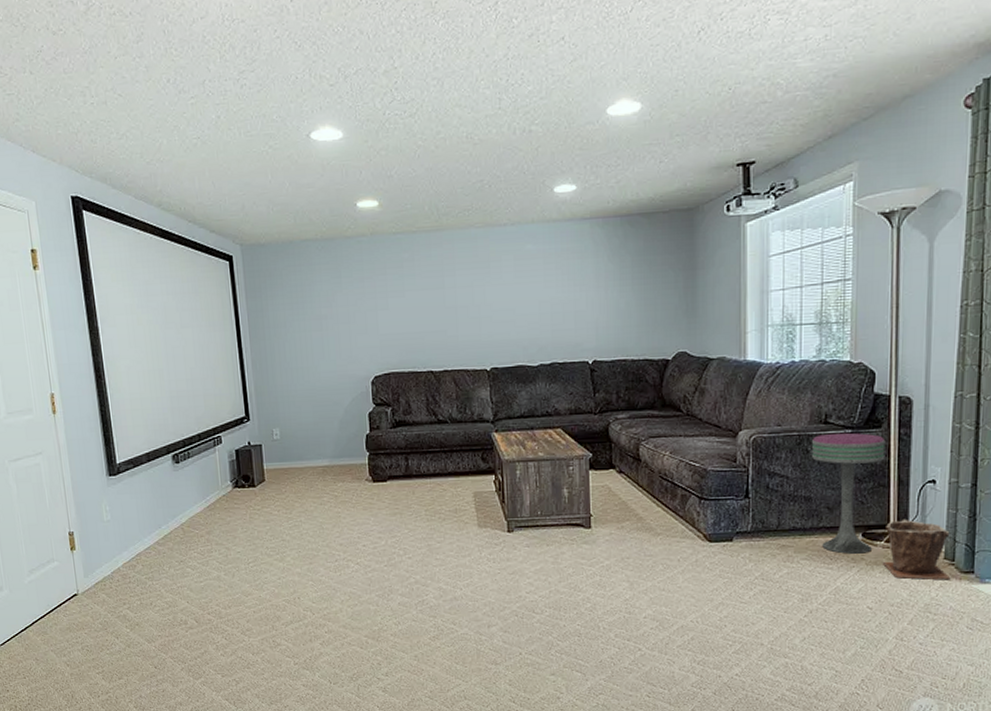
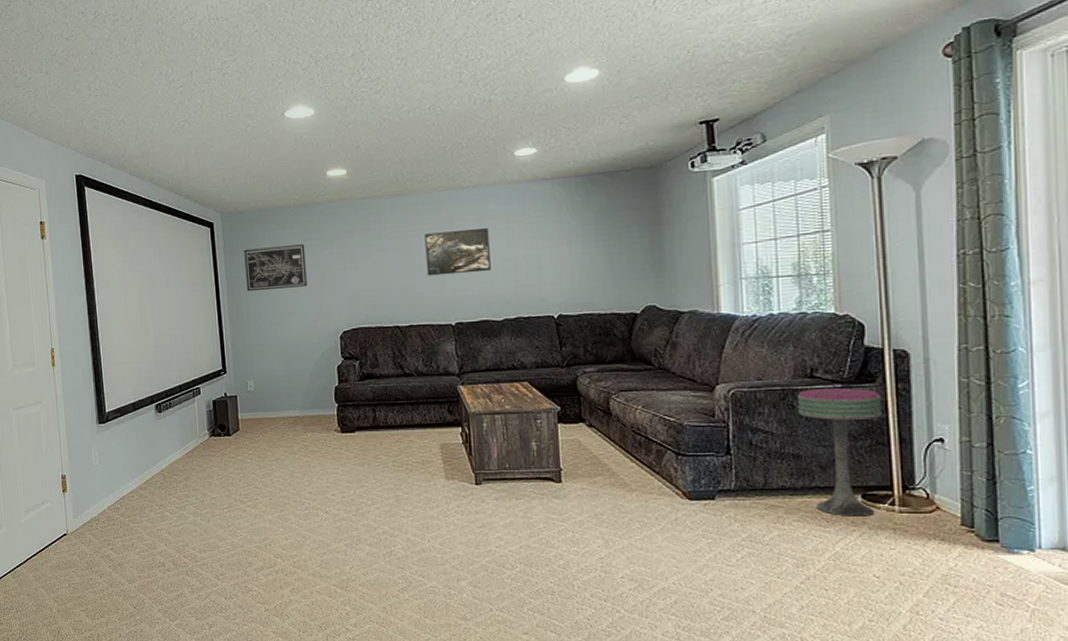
wall art: none [267,282,337,333] -> present [244,244,308,292]
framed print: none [460,268,527,319] -> present [424,227,491,276]
plant pot: present [883,519,951,579] -> none [889,480,971,547]

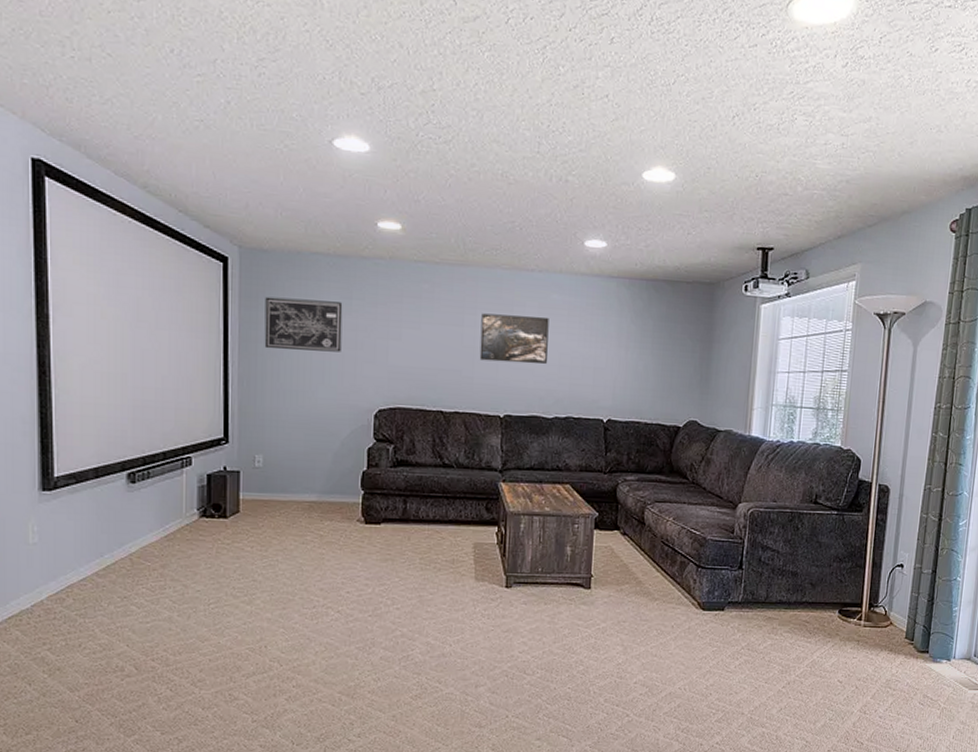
bar stool: present [796,387,882,517] -> none [801,513,865,629]

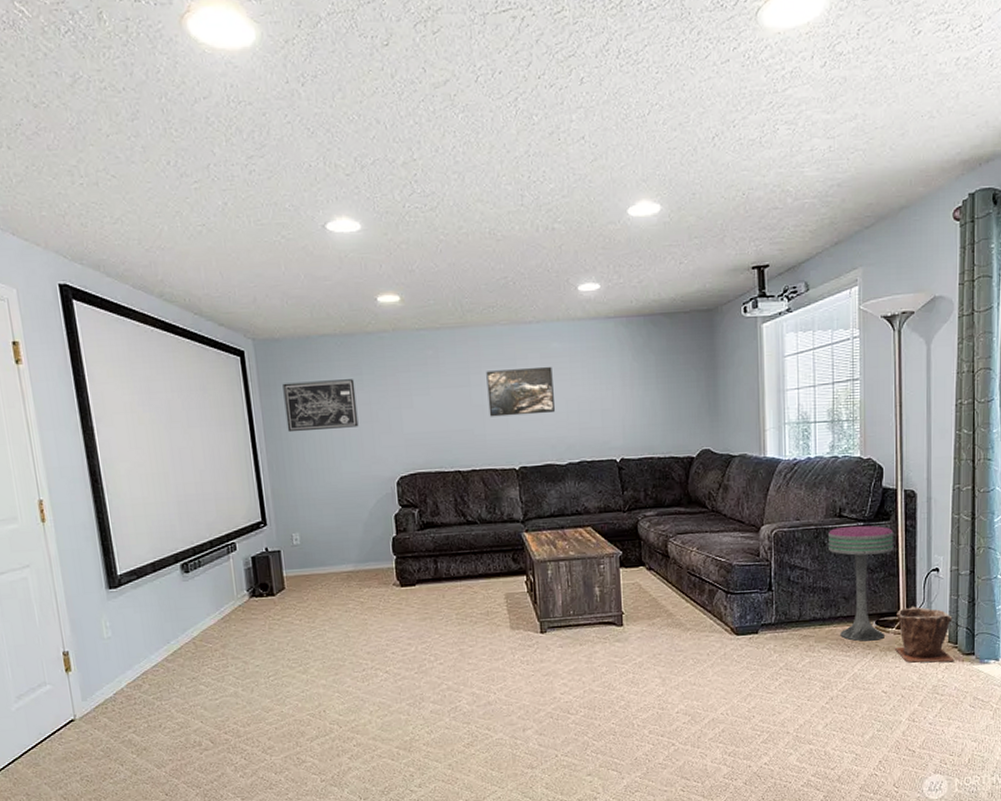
bar stool: none [801,513,865,629] -> present [827,525,894,642]
plant pot: none [854,599,912,657] -> present [895,606,955,663]

